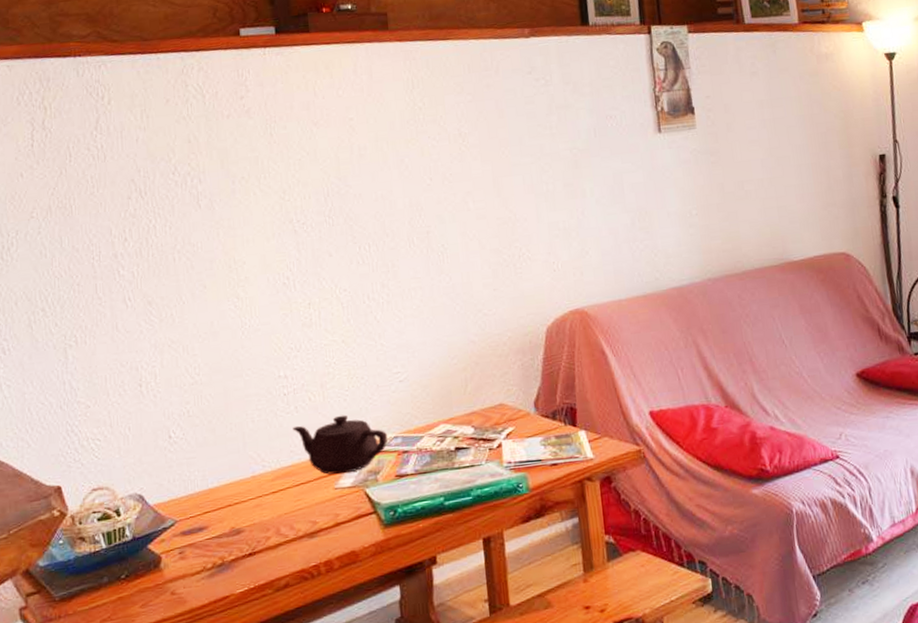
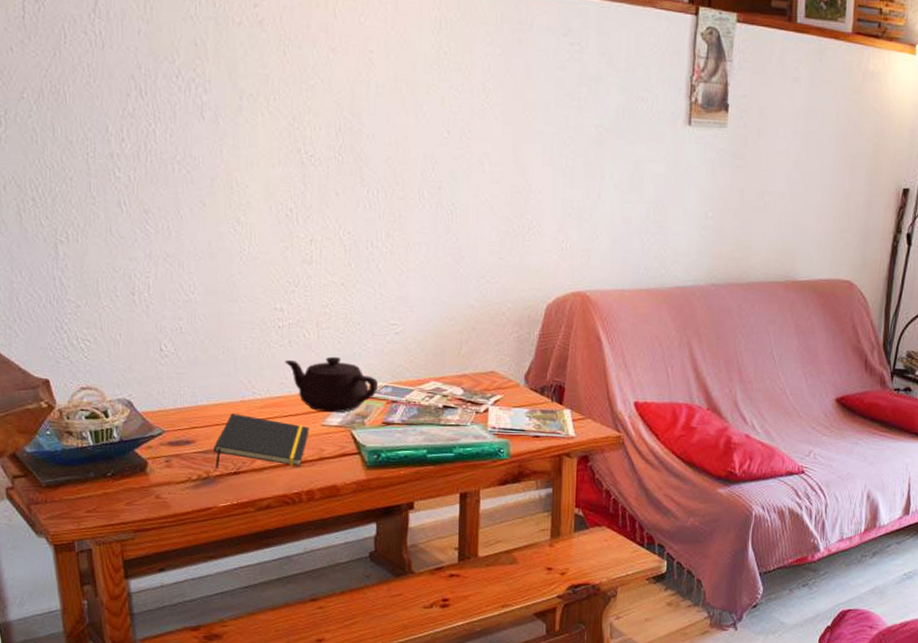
notepad: none [227,490,323,552] -> present [214,413,309,468]

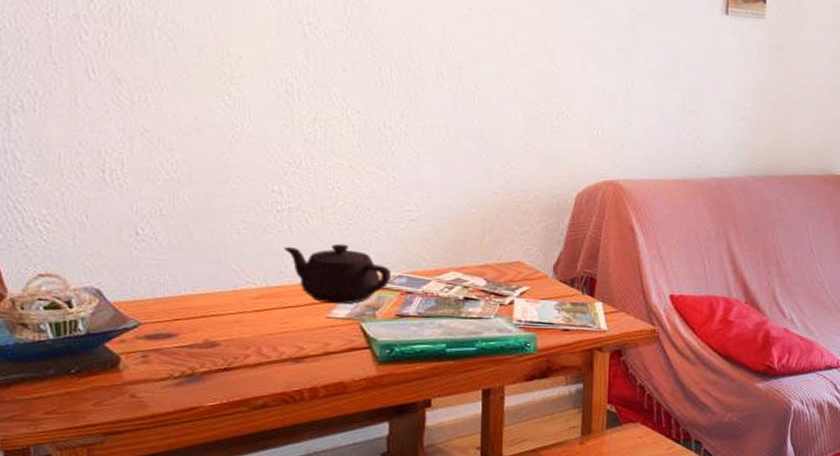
notepad: present [214,413,309,468] -> none [200,304,312,364]

